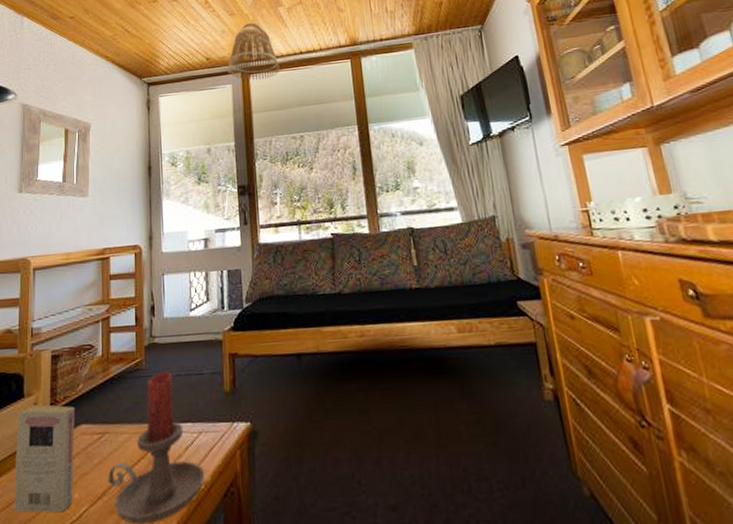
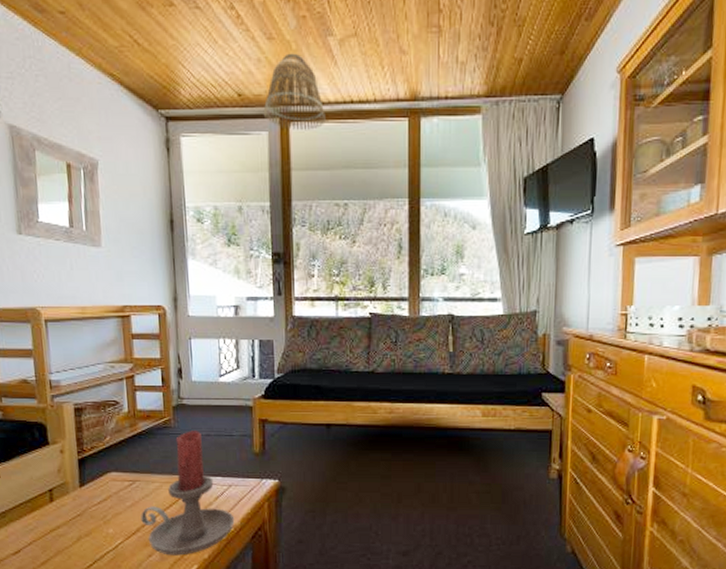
book: present [14,404,75,512] -> none [44,452,108,542]

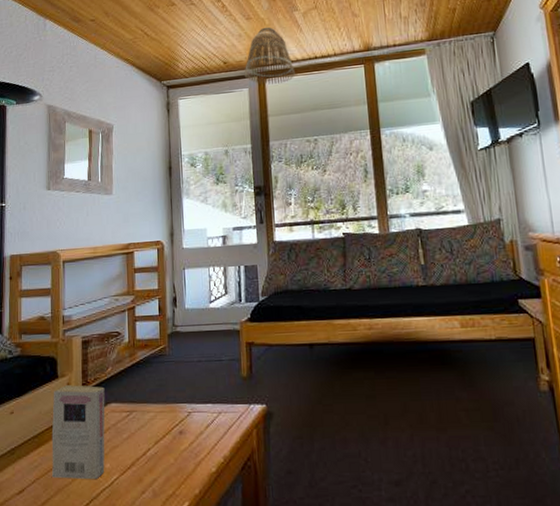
book: none [44,452,108,542] -> present [51,385,105,479]
candle holder: present [141,431,235,556] -> none [136,357,225,492]

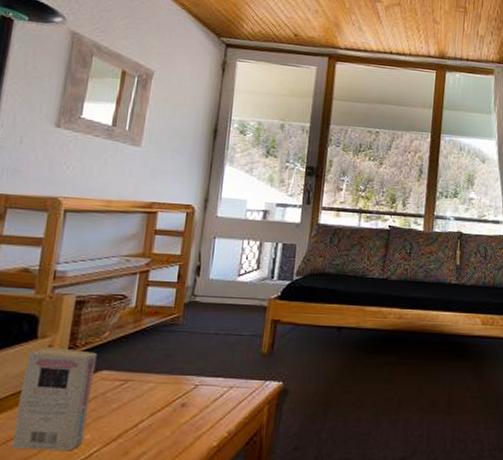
lamp shade: present [244,27,295,85] -> none [314,10,368,70]

